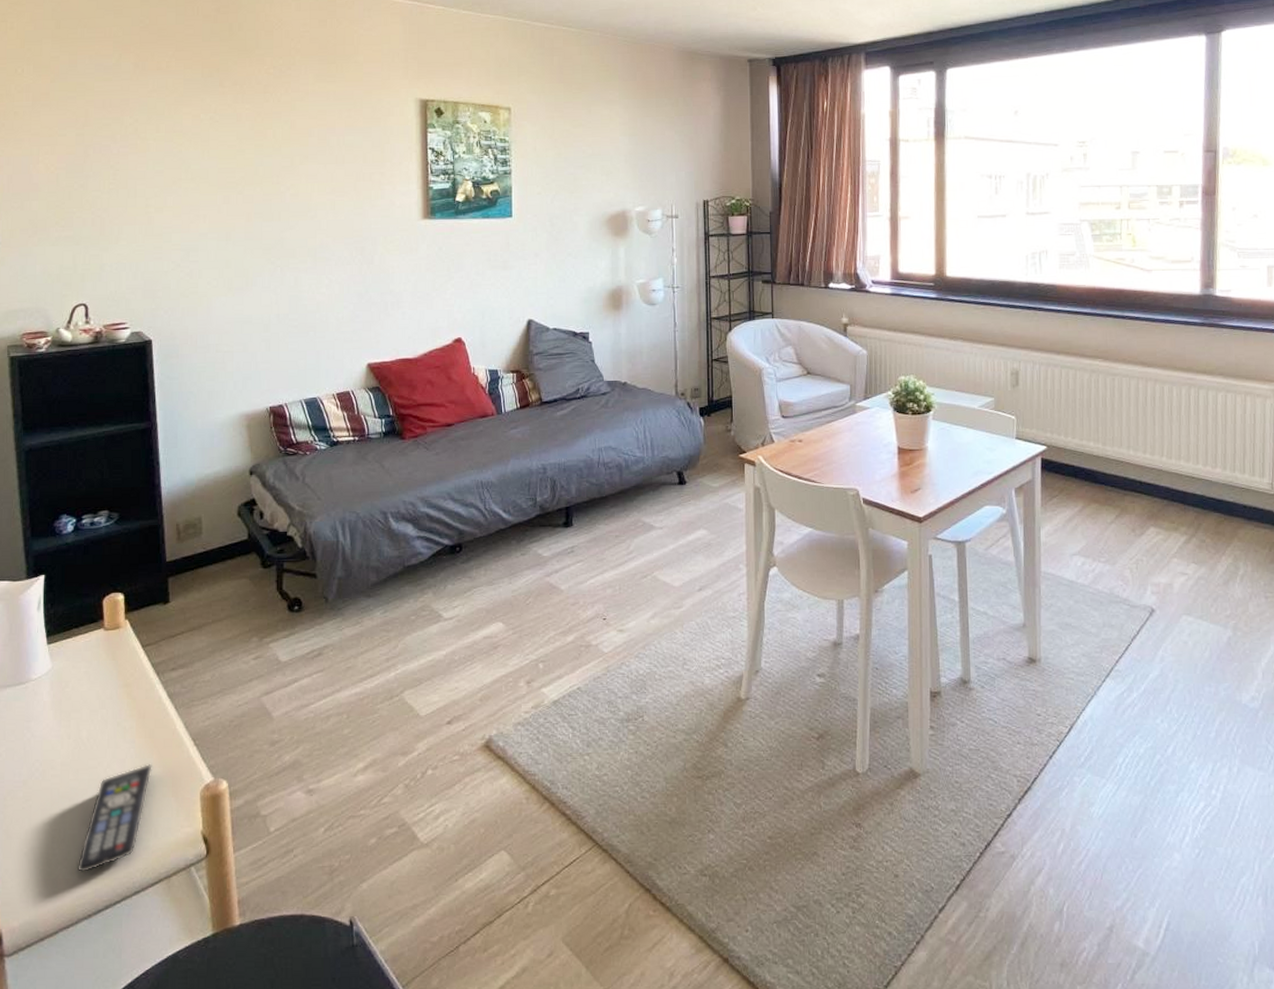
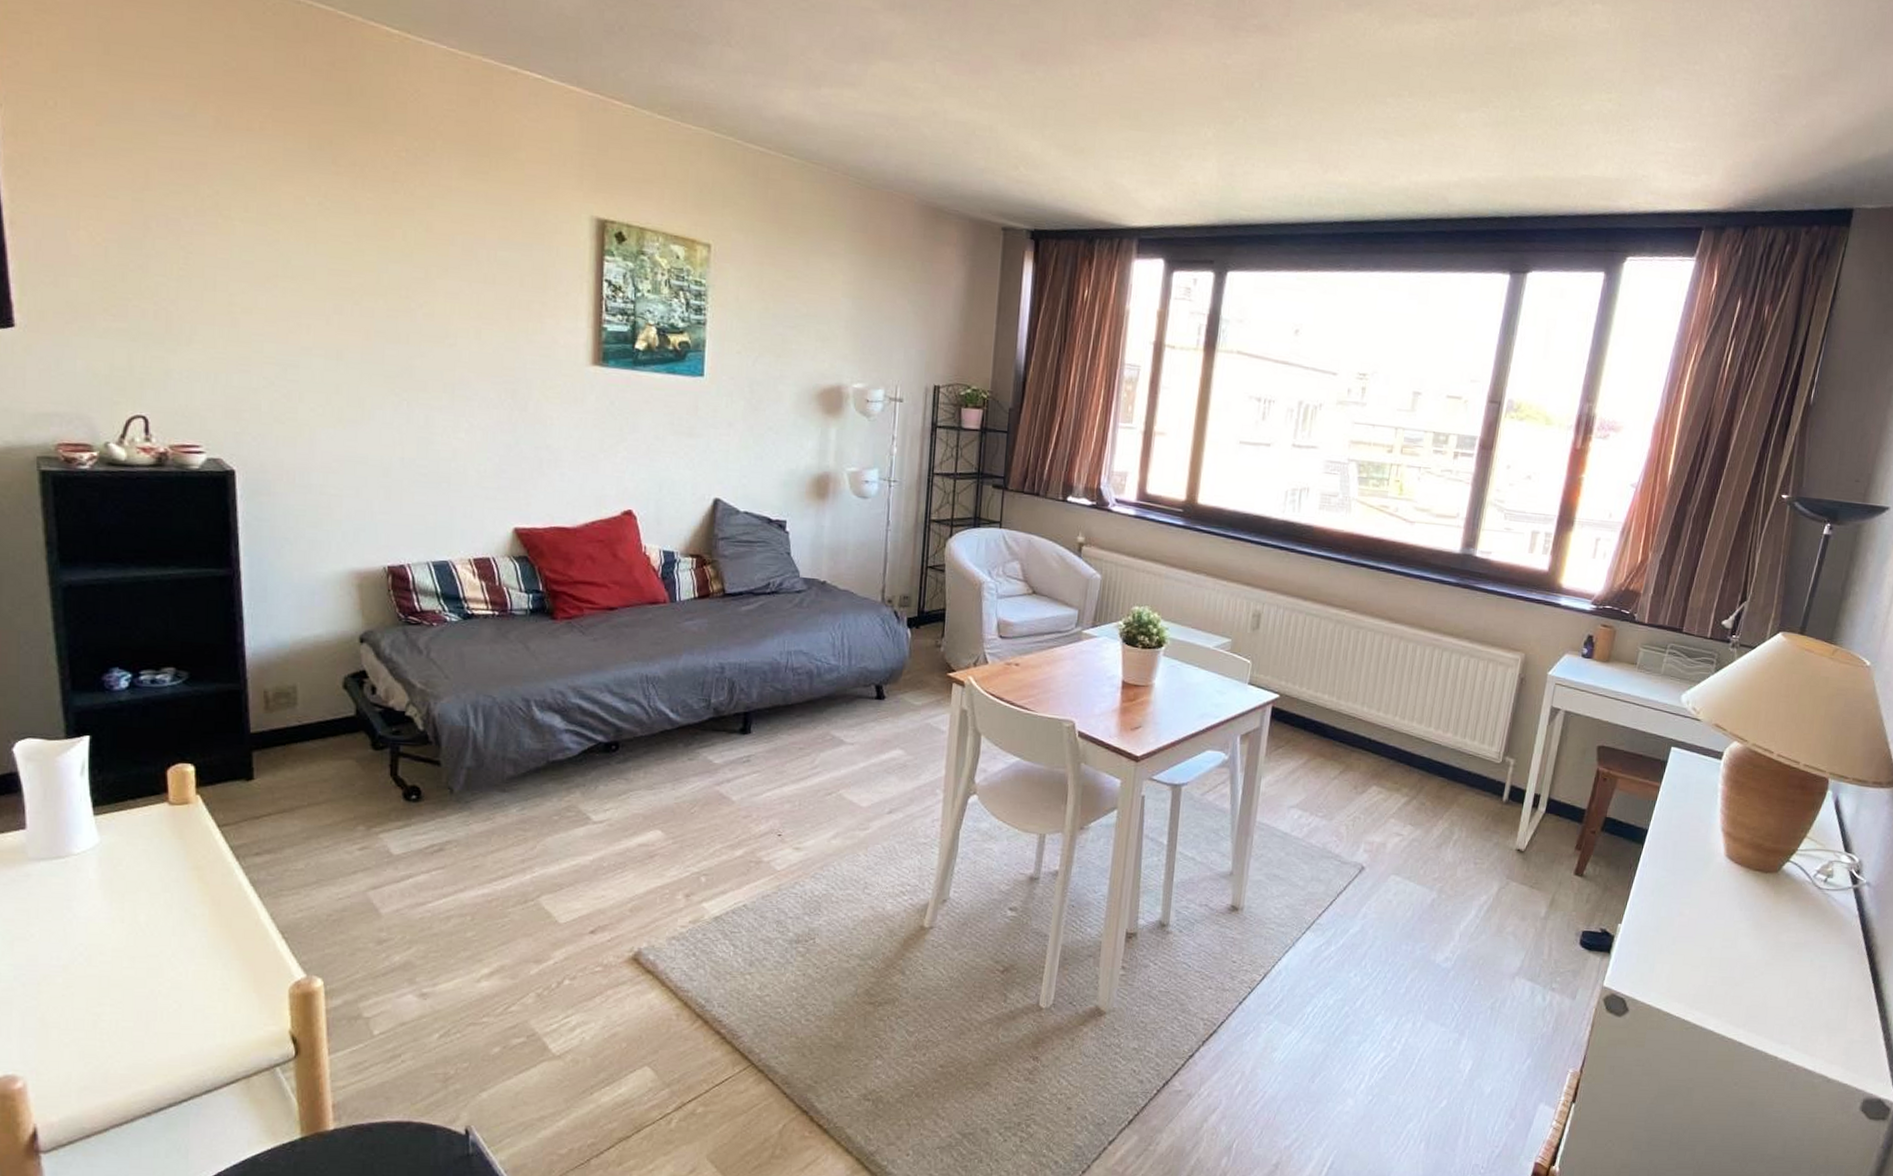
remote control: present [77,763,152,872] -> none [132,955,229,1067]

